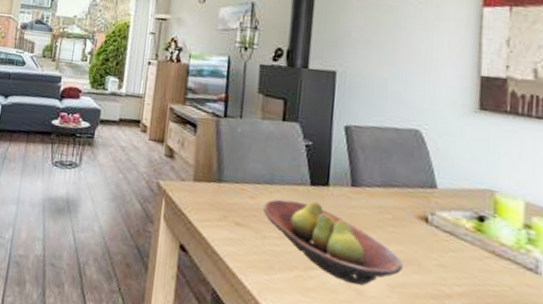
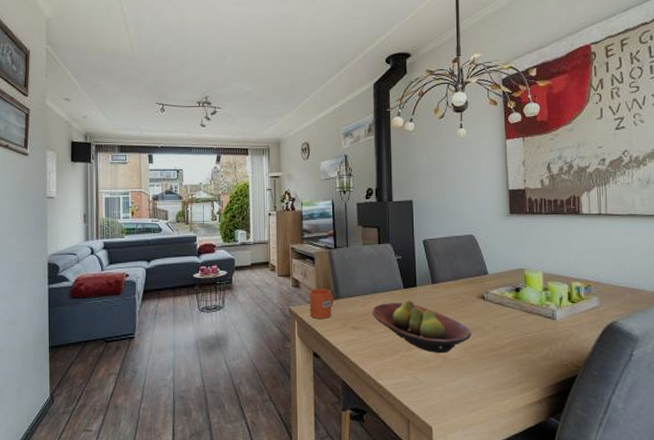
mug: none [181,163,216,205] -> present [309,289,334,319]

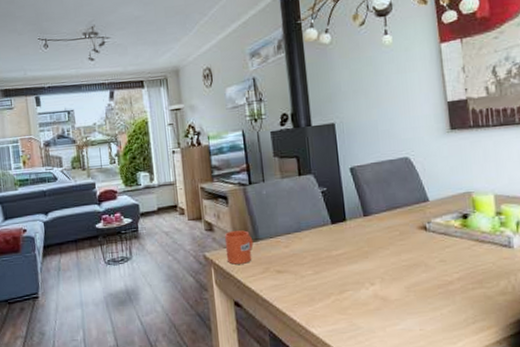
fruit bowl: present [371,299,471,354] -> none [296,236,414,295]

